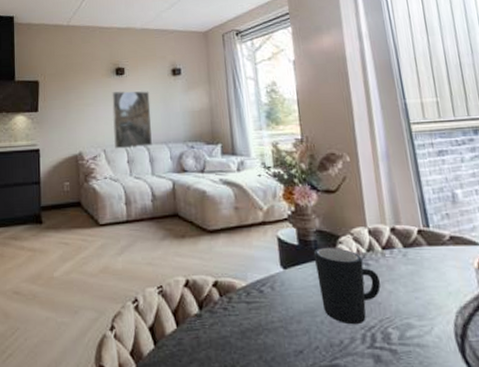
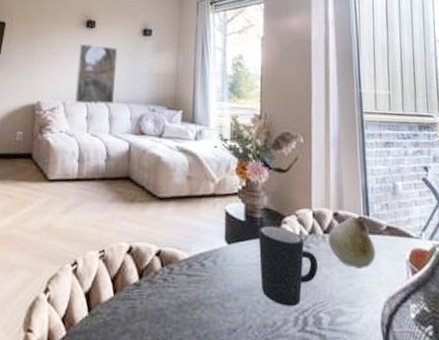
fruit: none [387,229,442,281] -> present [327,216,376,269]

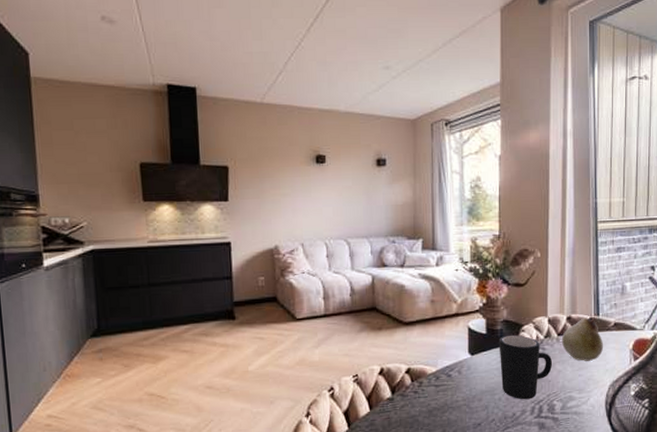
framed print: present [74,44,118,105] -> none [311,181,353,243]

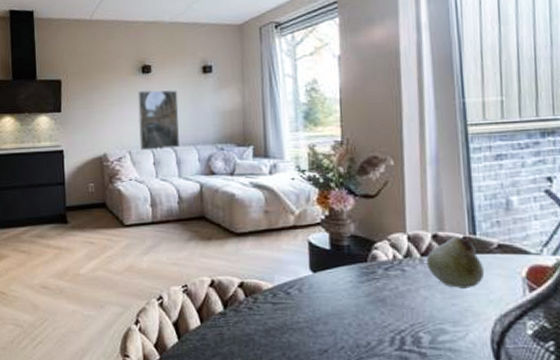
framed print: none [311,181,353,243] -> present [137,89,180,151]
mug: present [498,334,552,400] -> none [345,252,415,328]

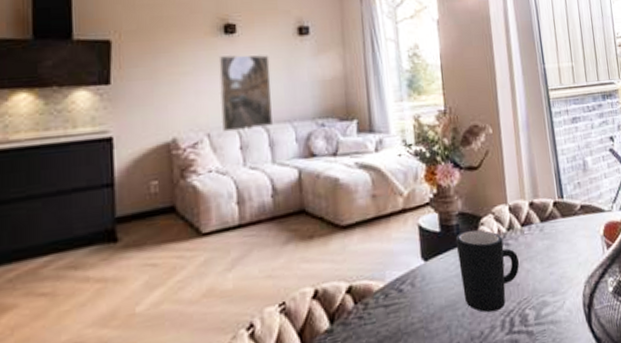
mug: none [345,252,415,328] -> present [455,230,519,313]
fruit: present [425,236,485,288] -> none [525,200,573,256]

